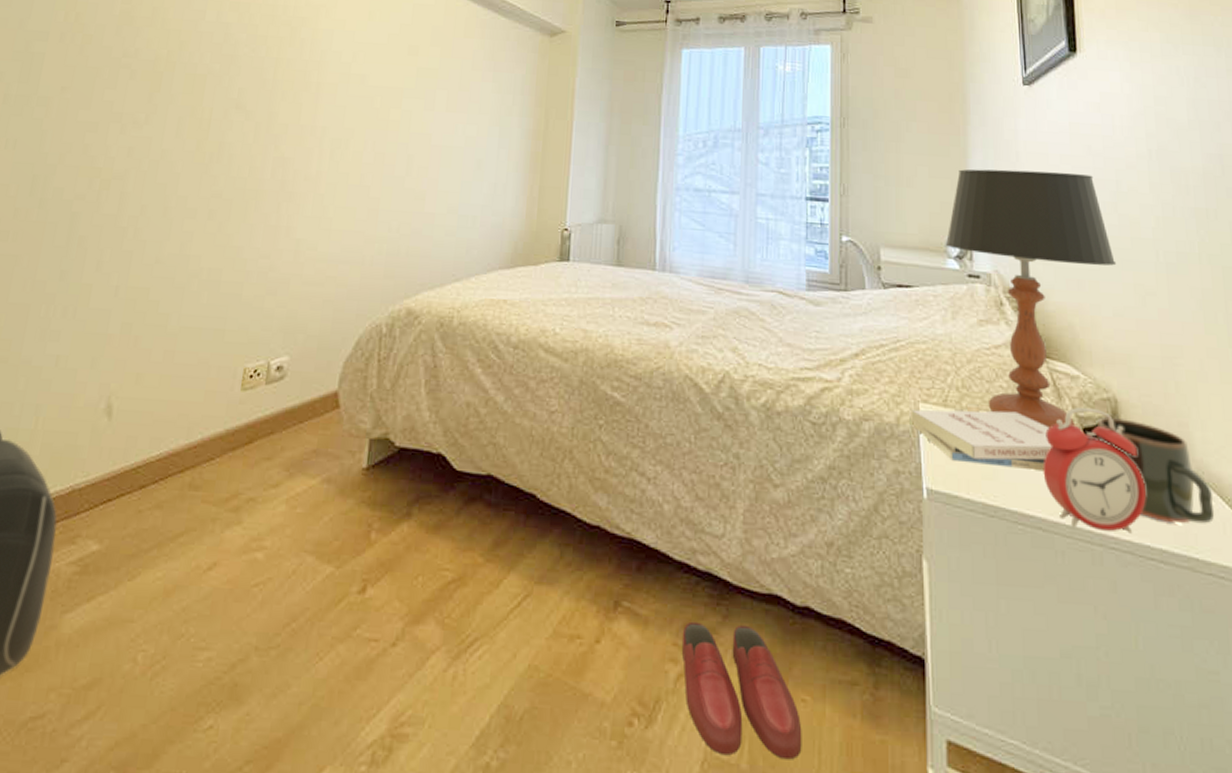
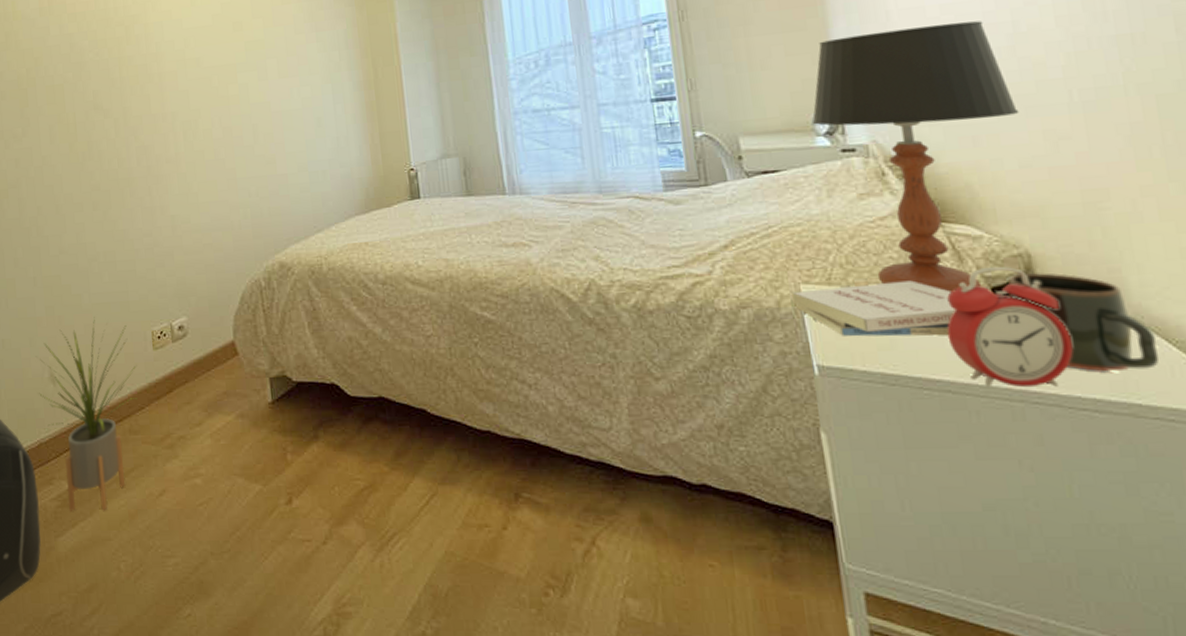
house plant: none [86,343,218,584] -> present [36,317,138,511]
slippers: present [682,621,802,760] -> none [584,504,715,617]

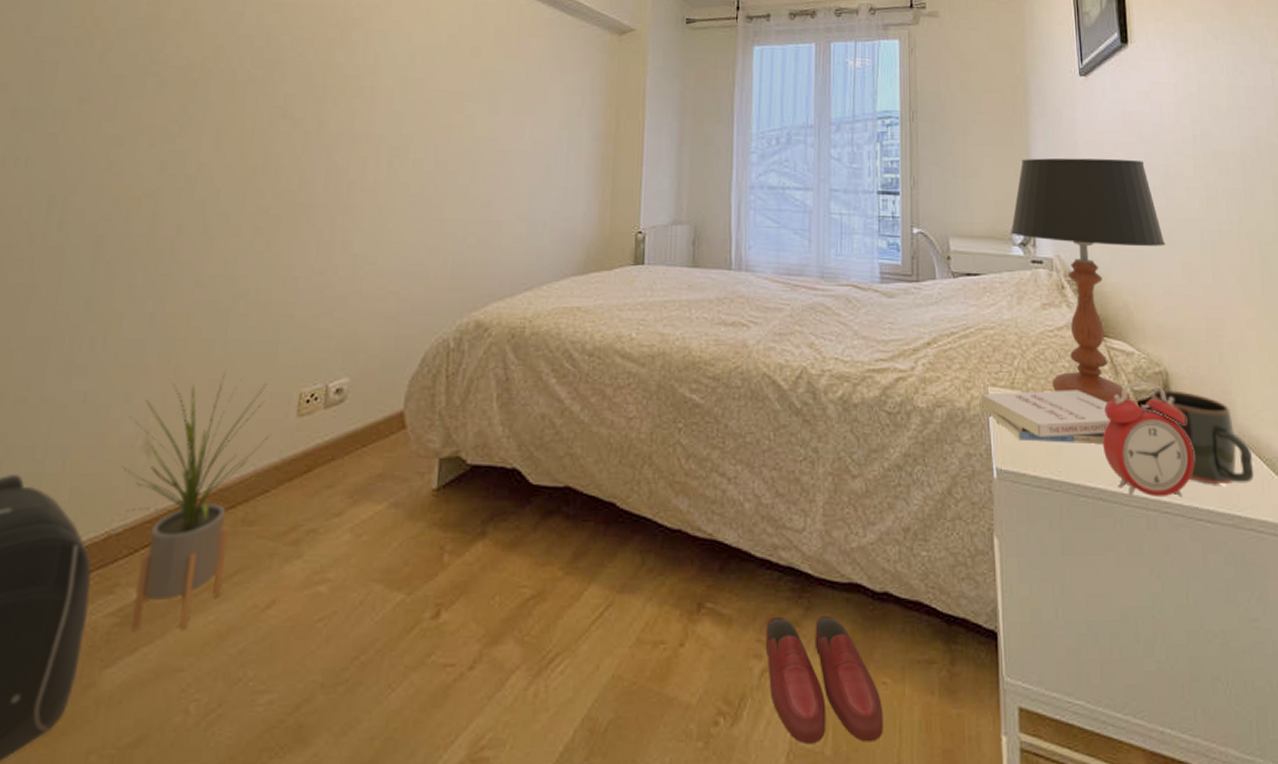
slippers: none [584,504,715,617] -> present [766,615,884,745]

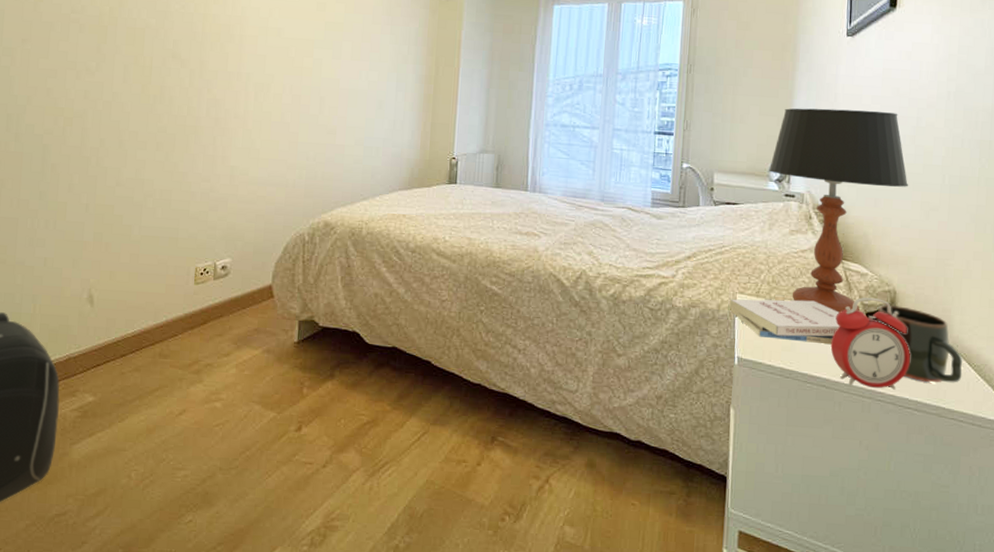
house plant: present [121,370,271,631] -> none [74,248,177,424]
slippers: present [766,615,884,745] -> none [543,451,631,543]

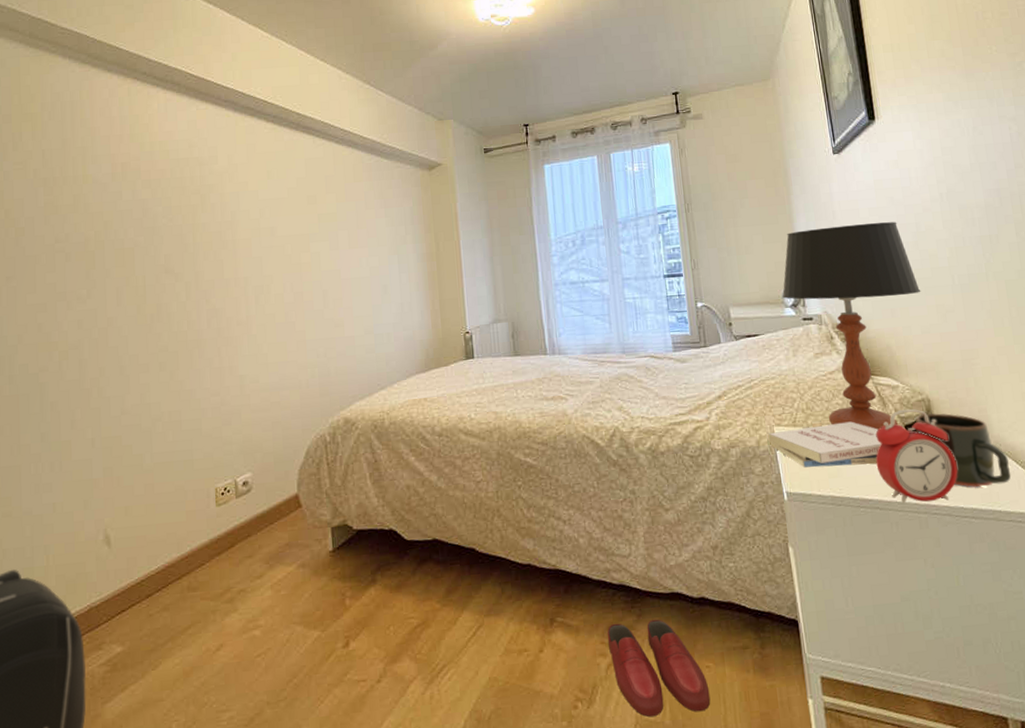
slippers: none [543,451,631,543] -> present [607,619,711,717]

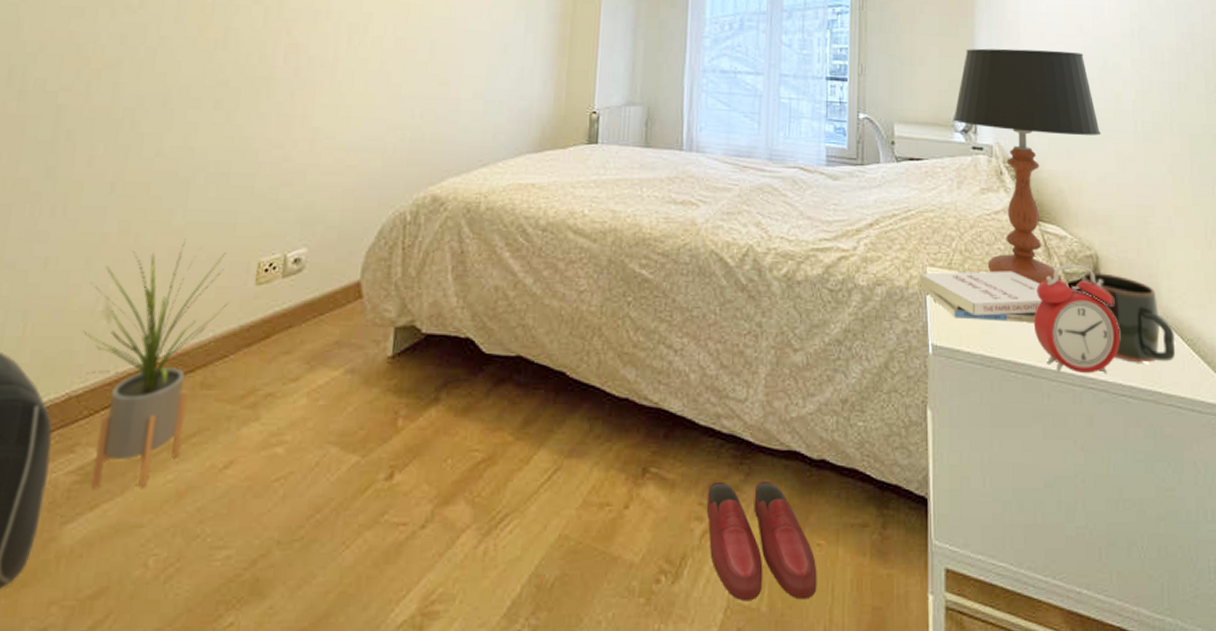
house plant: none [90,476,199,675] -> present [82,239,230,489]

